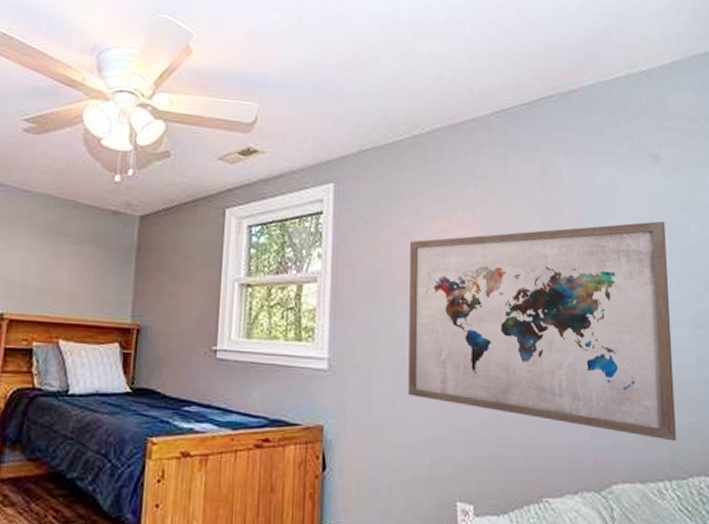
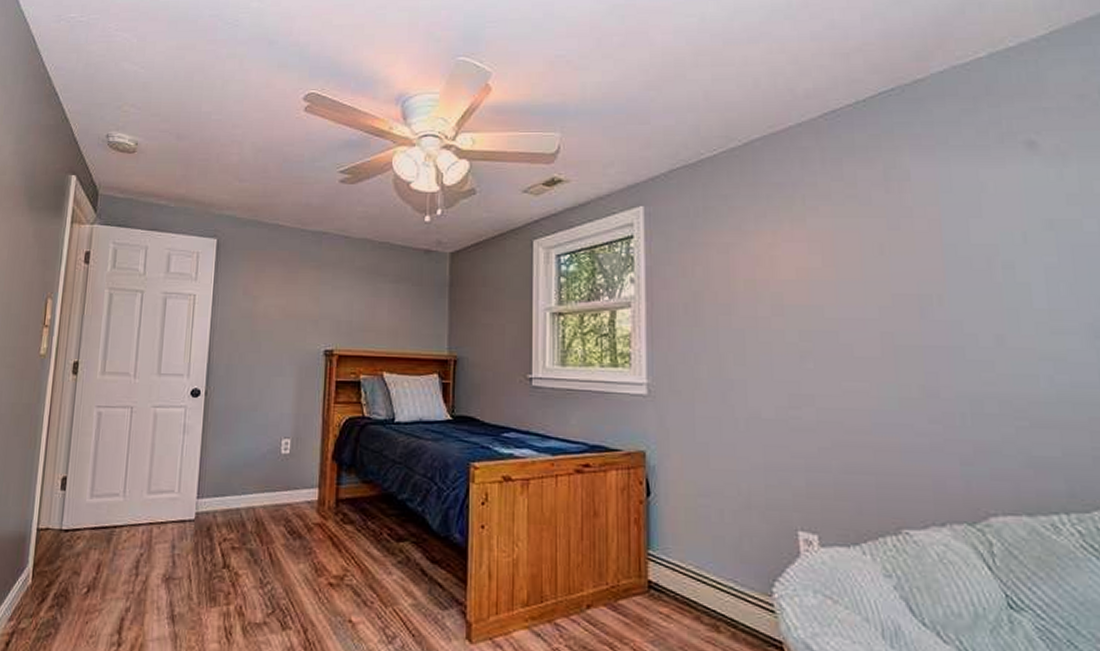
wall art: present [408,220,676,442] -> none [731,217,1074,469]

